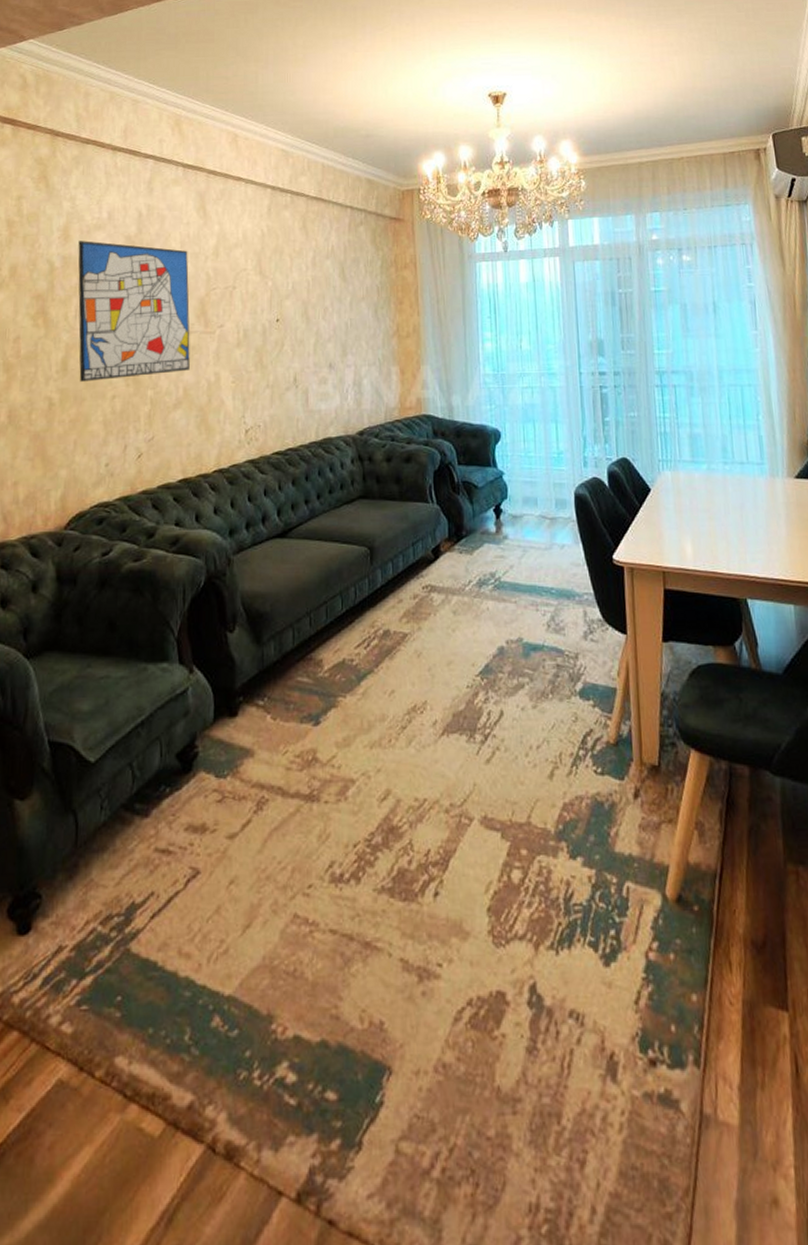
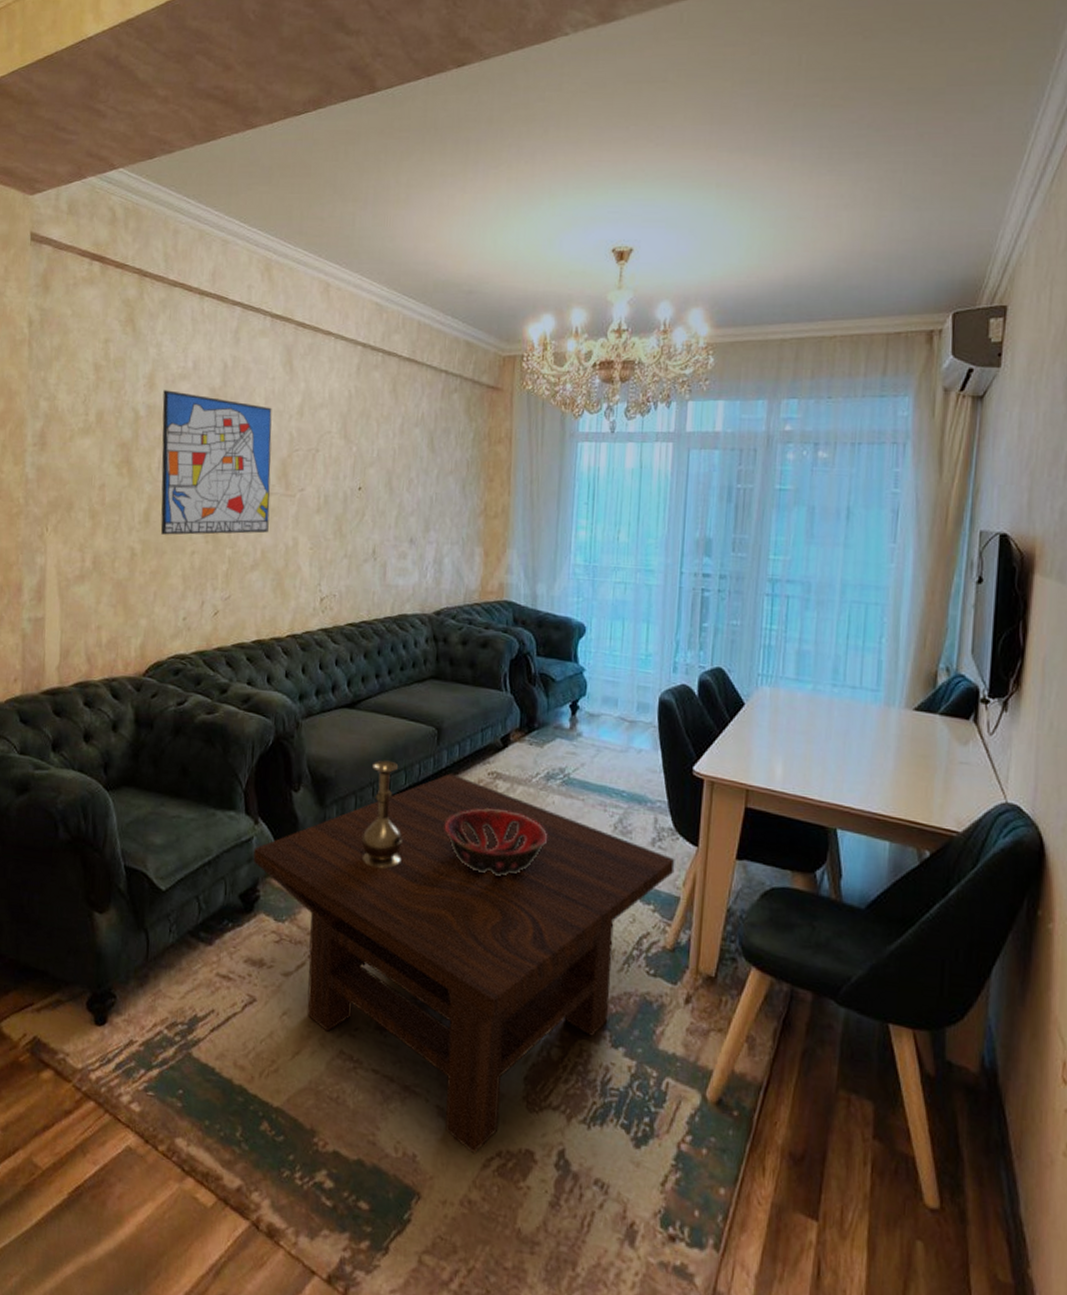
coffee table: none [190,592,608,1008] -> present [253,773,675,1155]
vase: none [303,587,344,702] -> present [362,760,403,869]
decorative bowl: none [384,623,486,694] -> present [444,808,548,877]

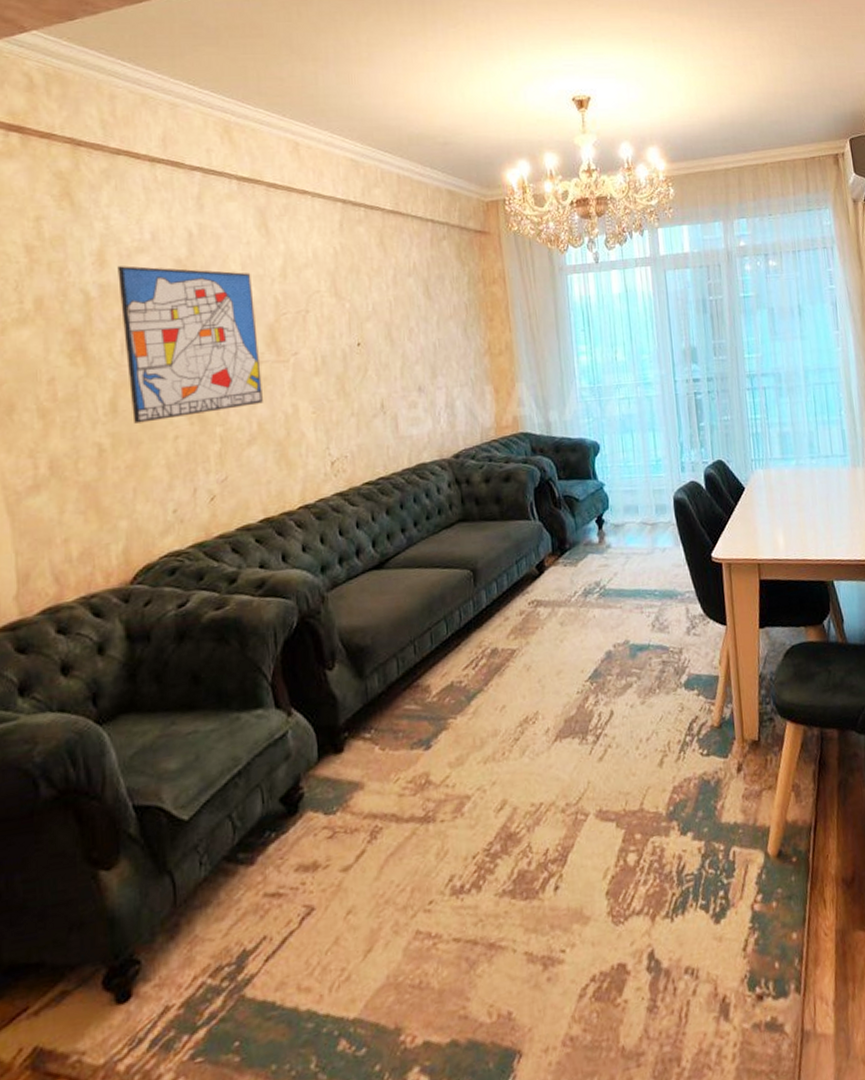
coffee table: present [253,773,675,1155] -> none [291,611,710,989]
vase: present [362,760,403,869] -> none [409,613,453,728]
decorative bowl: present [444,808,548,877] -> none [493,634,594,703]

